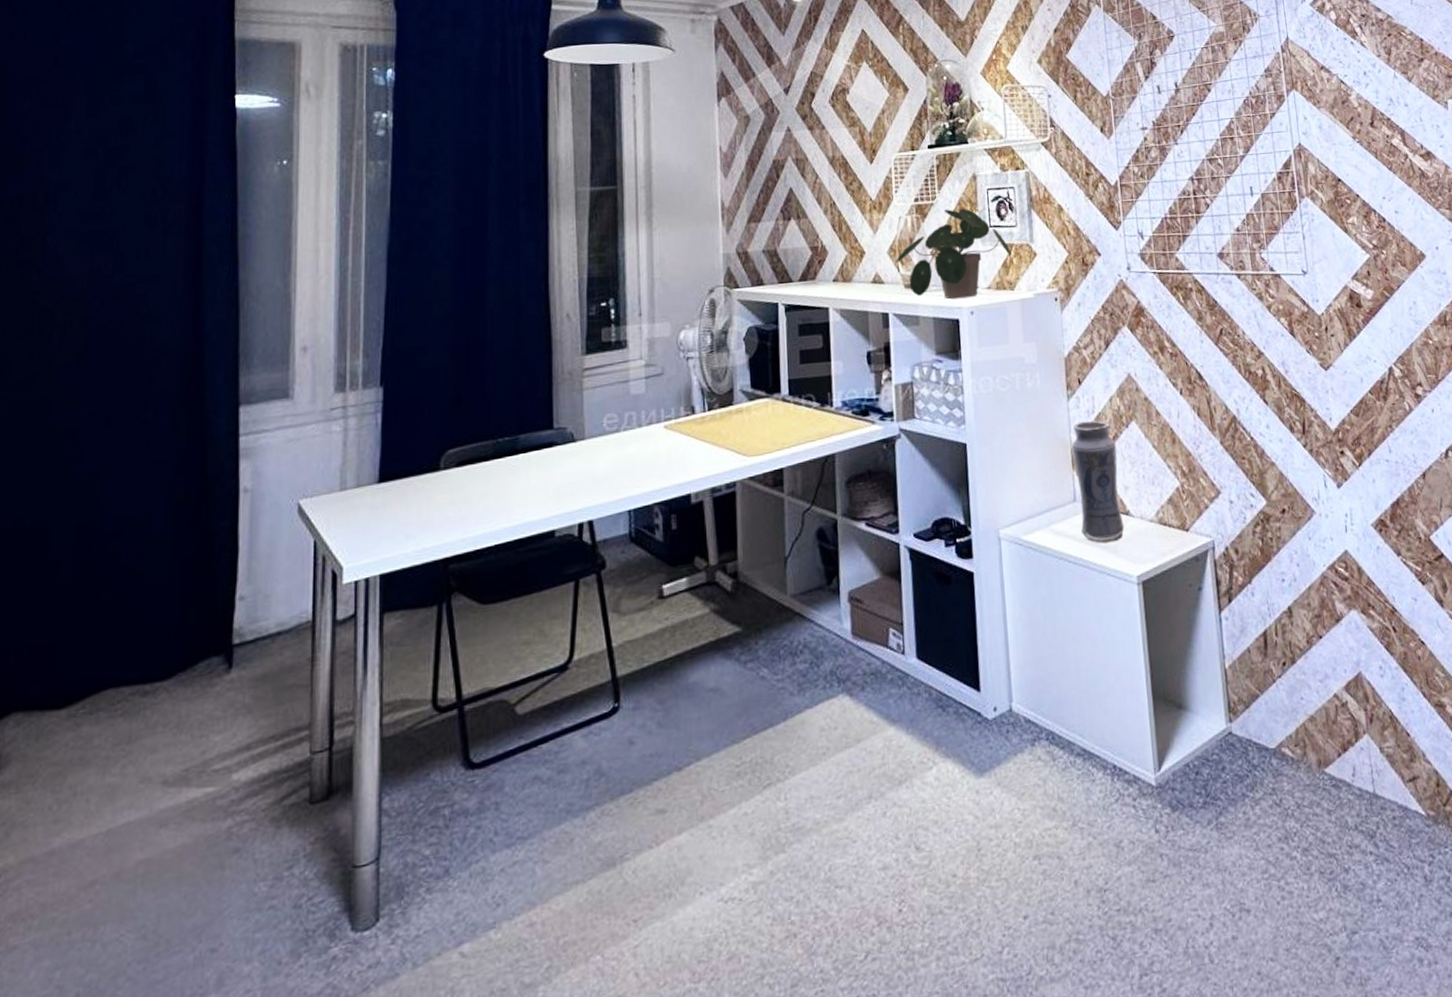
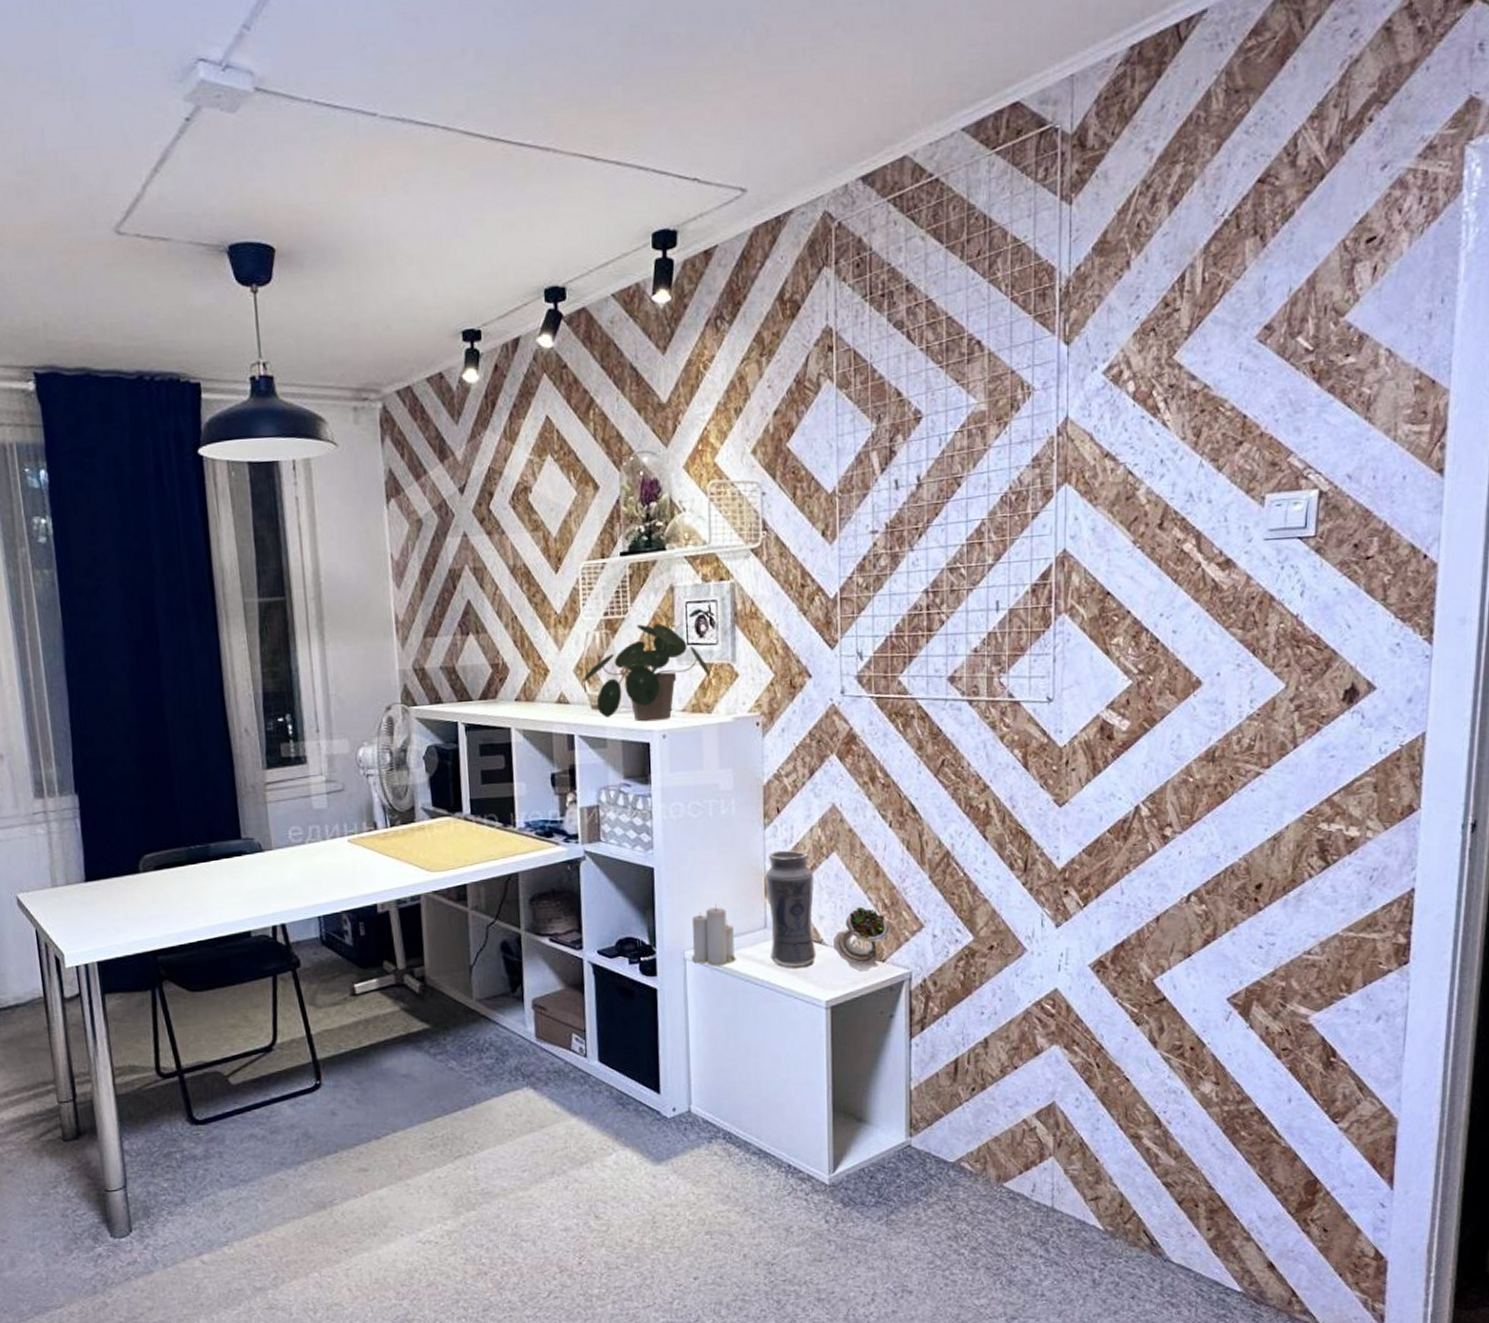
candle: none [1005,478,1050,545] -> present [691,903,737,966]
succulent plant: none [1138,475,1190,544] -> present [832,906,890,973]

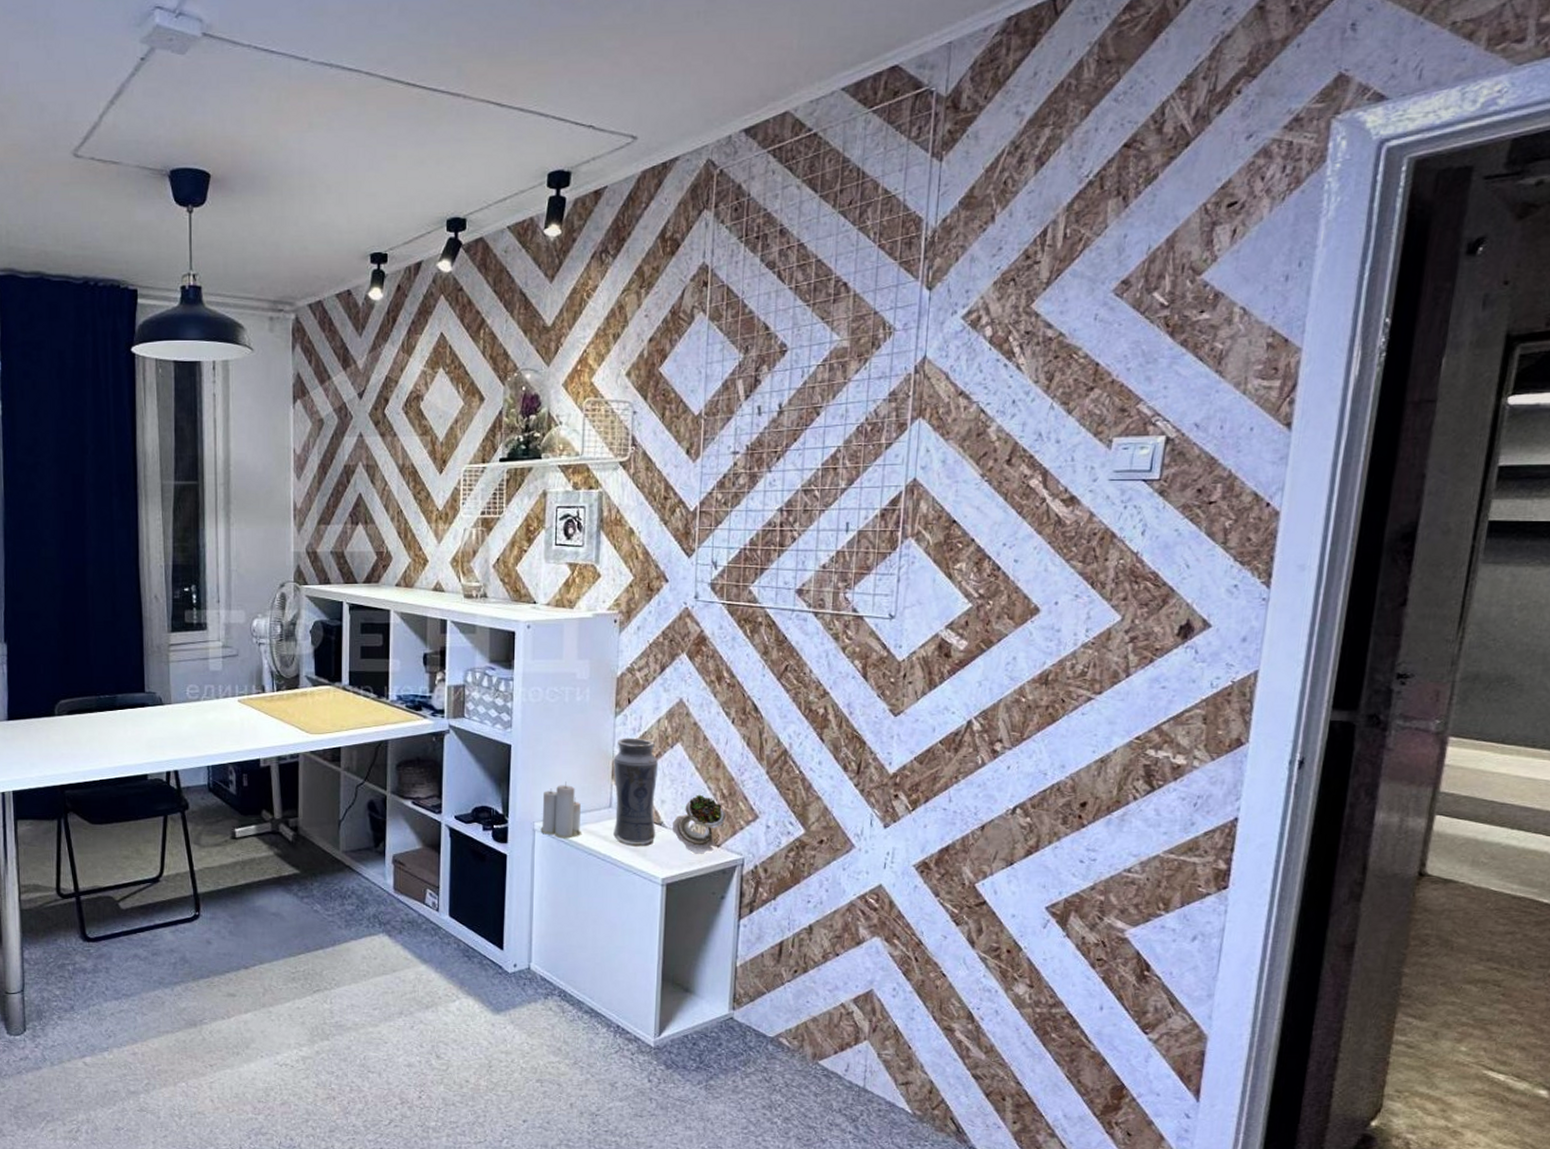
potted plant: present [583,624,711,722] -> none [458,524,575,613]

